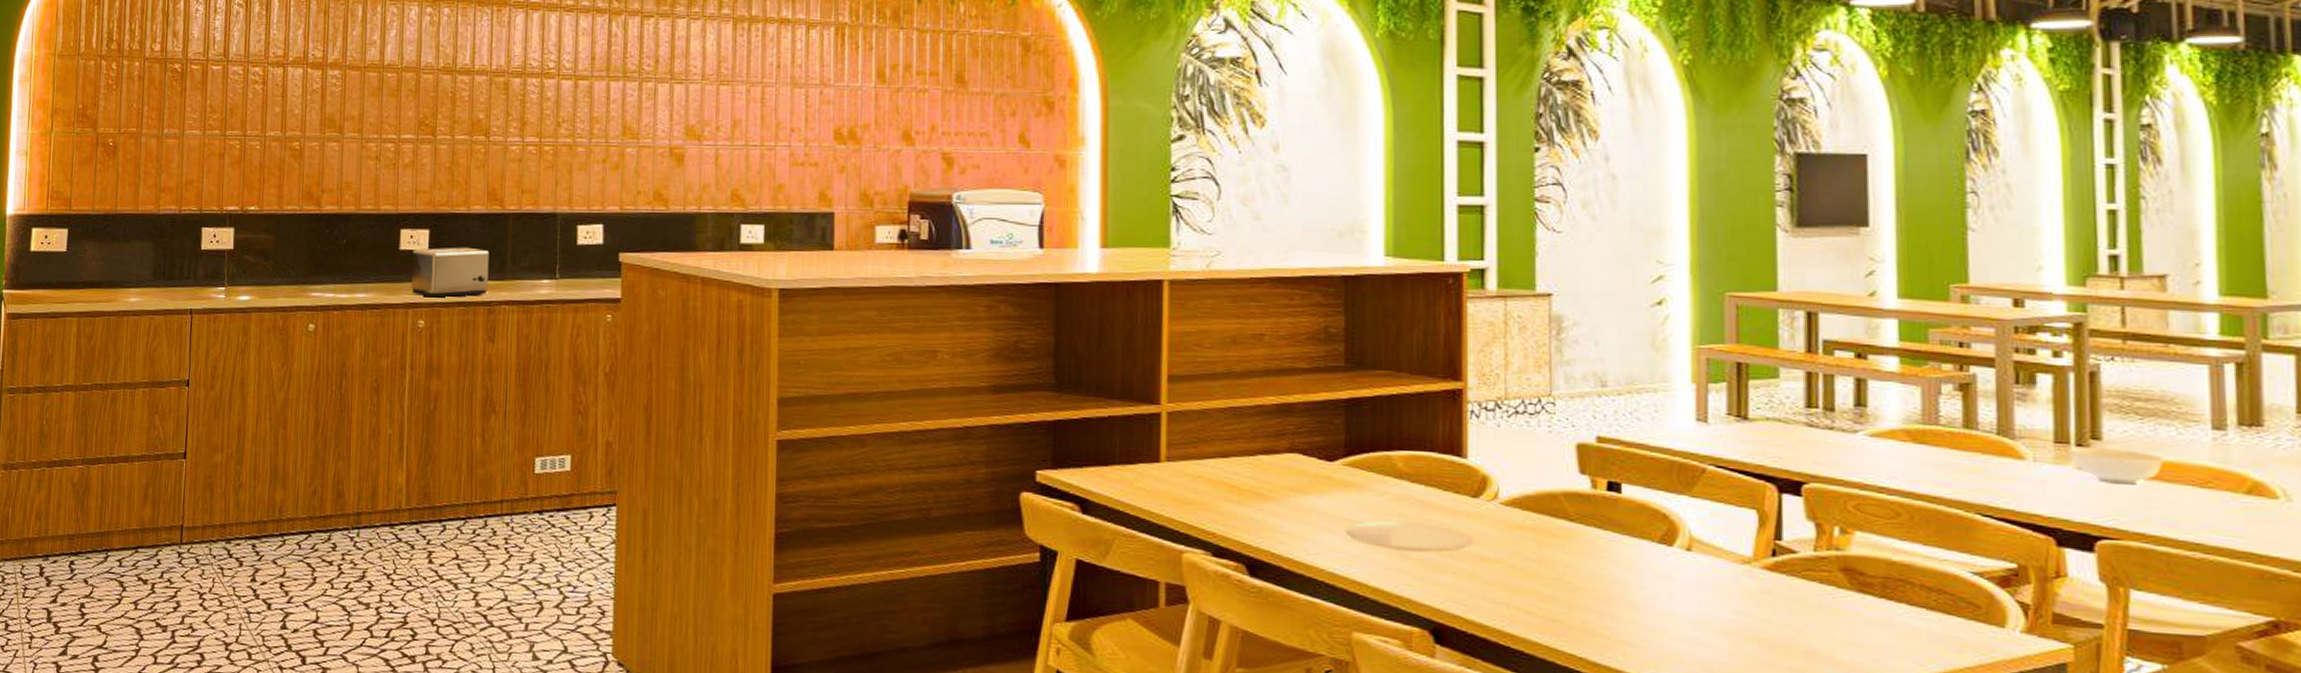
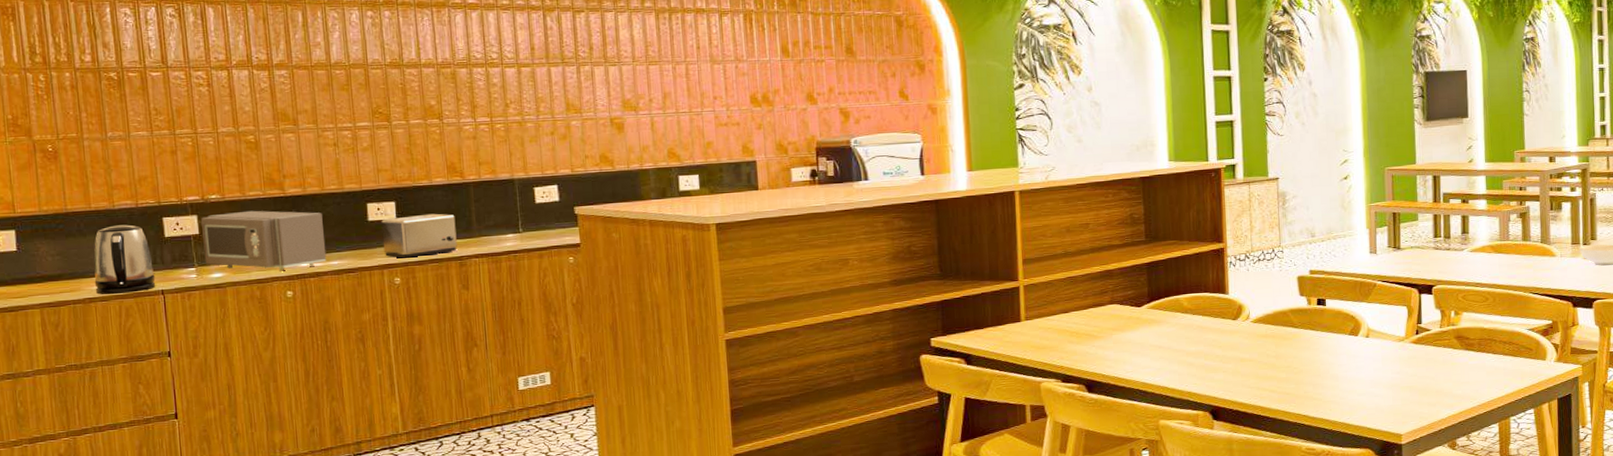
kettle: none [129,232,187,310] -> present [93,224,156,296]
microwave: none [235,227,355,300] -> present [201,210,327,272]
plate: present [1345,521,1474,553] -> none [1151,341,1235,362]

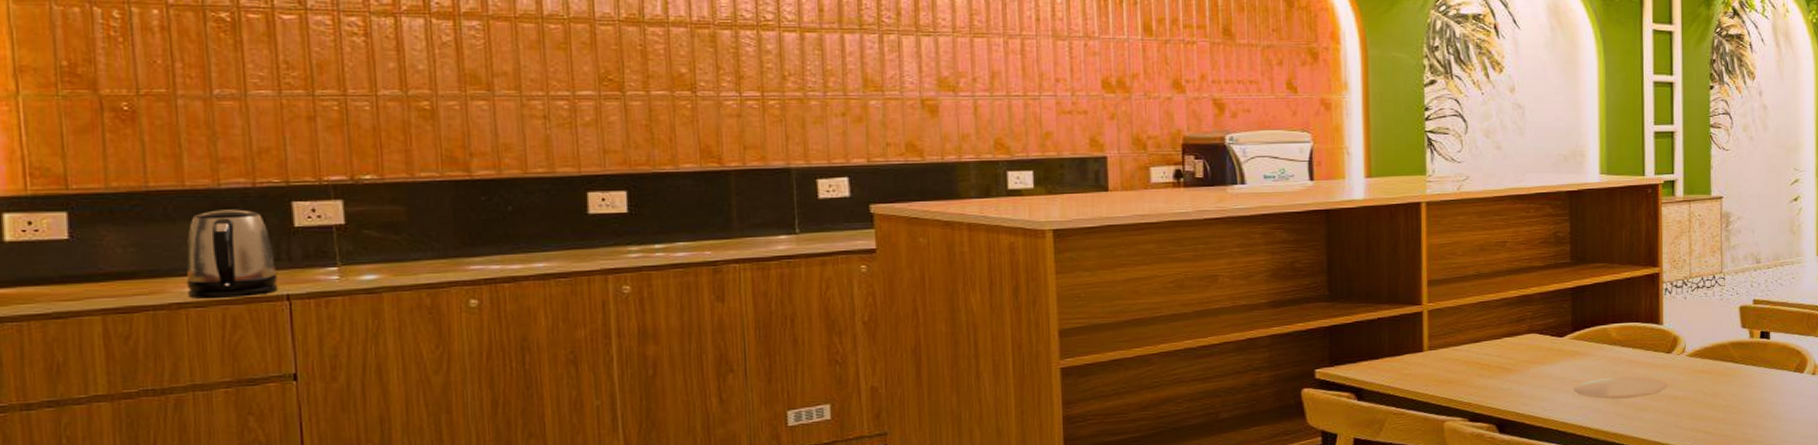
microwave: present [201,210,327,272] -> none [349,196,528,274]
toaster: present [381,213,457,258] -> none [606,207,711,262]
plate: none [1151,341,1235,362] -> present [1573,377,1668,400]

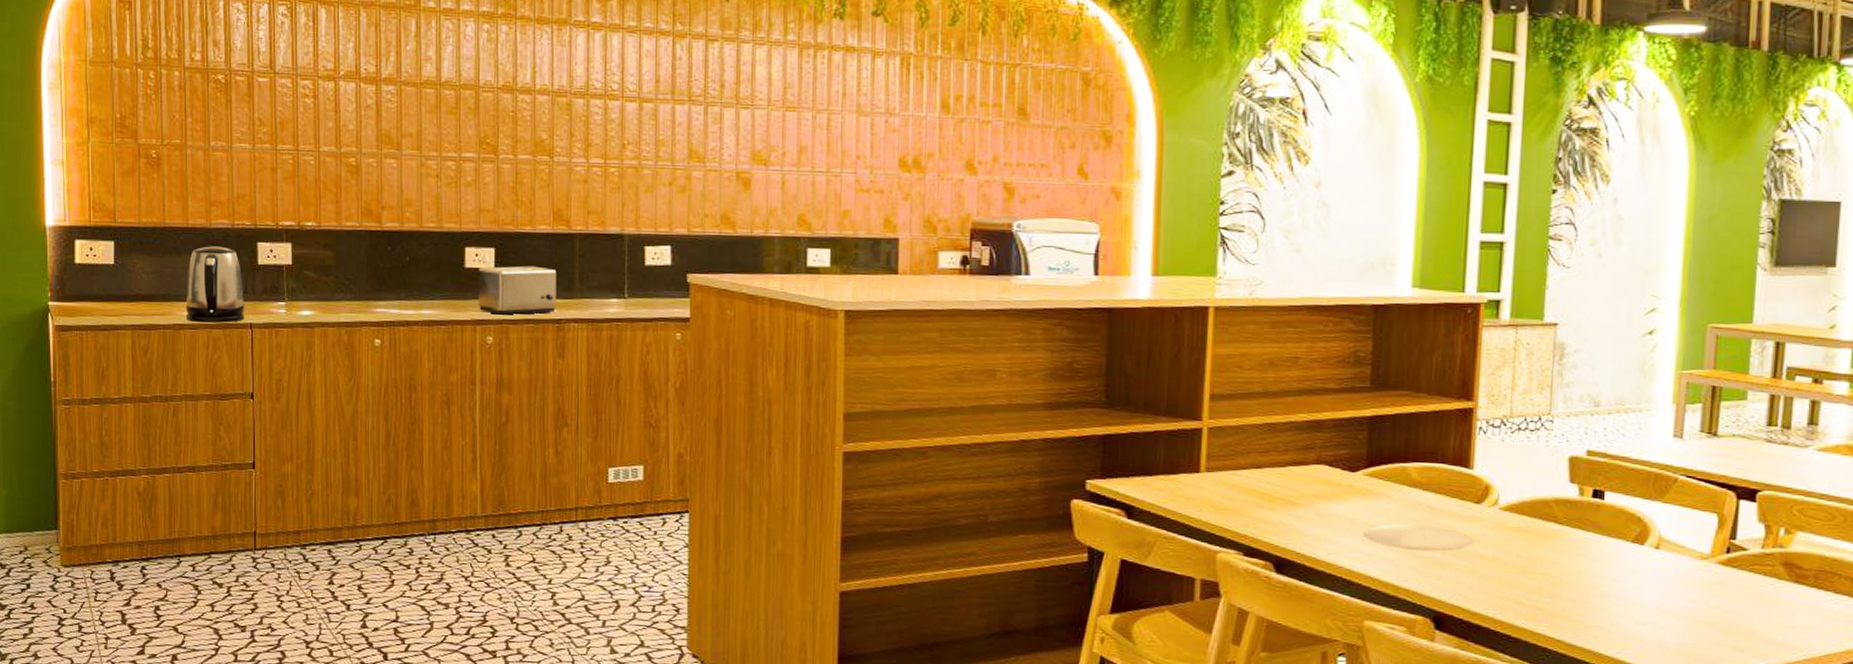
toaster: none [606,207,711,262] -> present [478,266,557,315]

